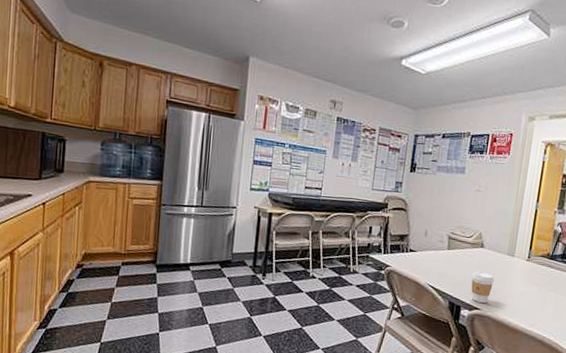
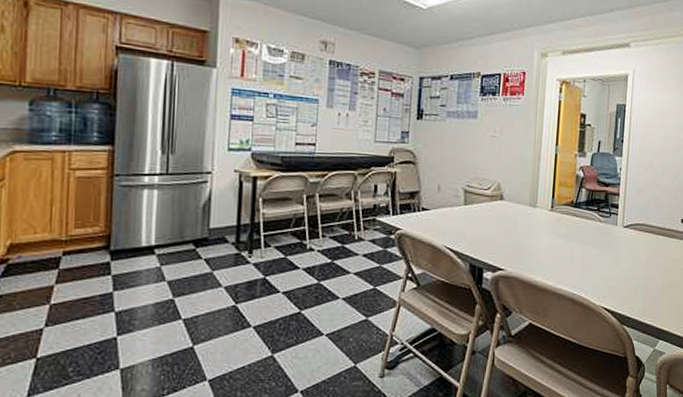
coffee cup: present [471,271,495,304] -> none [492,226,518,263]

